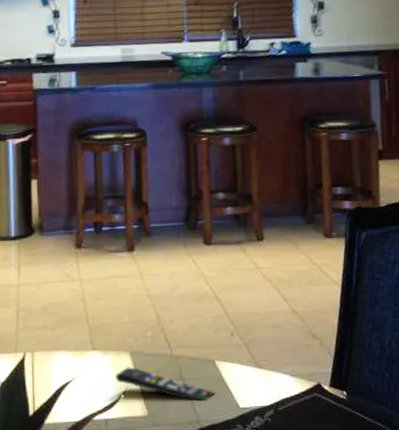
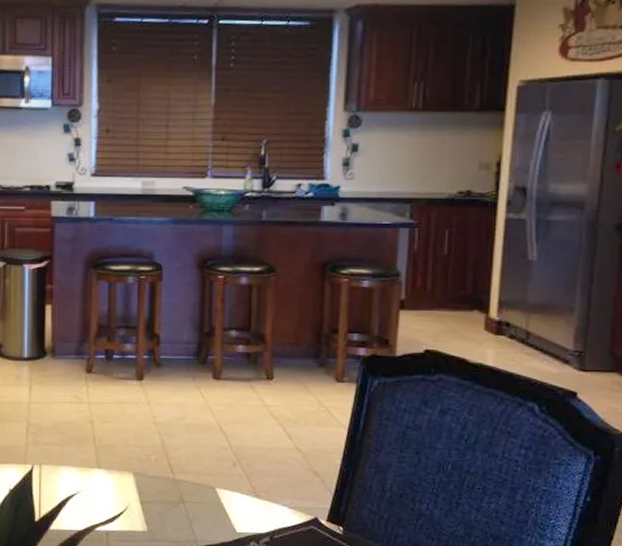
remote control: present [115,367,216,402] -> none [118,486,215,524]

